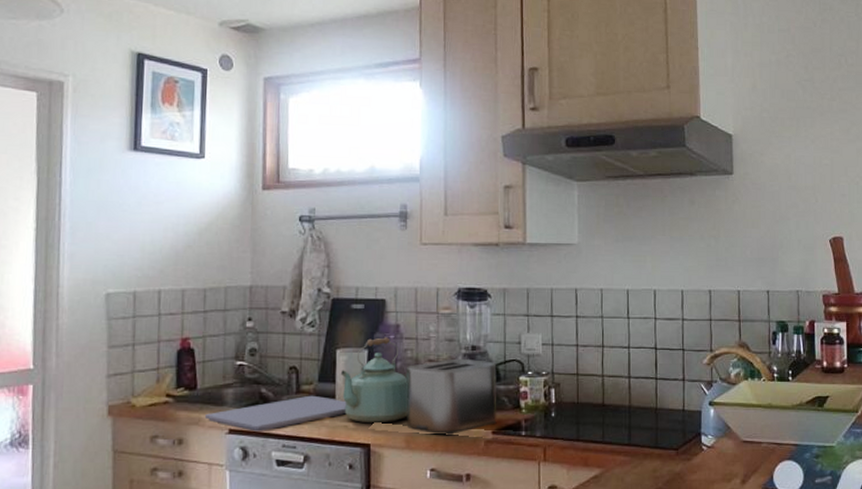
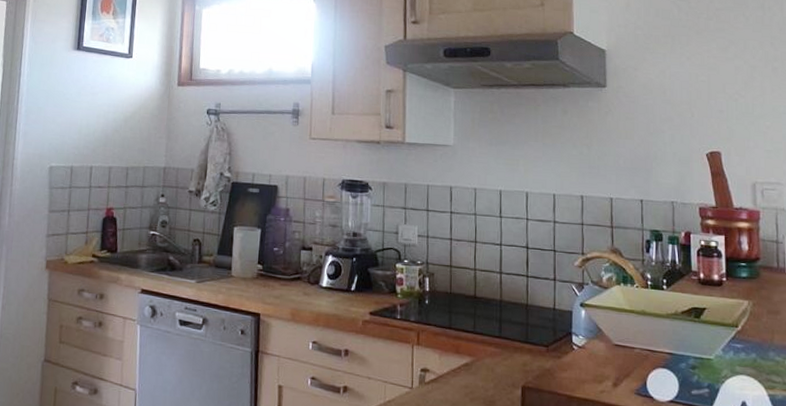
cutting board: present [204,395,347,432] -> none [122,265,241,294]
kettle: present [340,337,408,424] -> none [236,219,295,296]
toaster: present [406,359,497,436] -> none [292,243,375,313]

